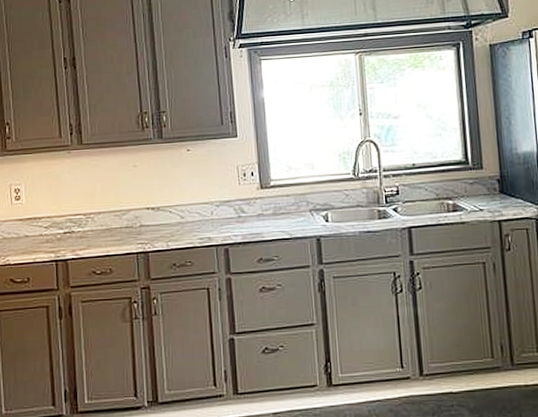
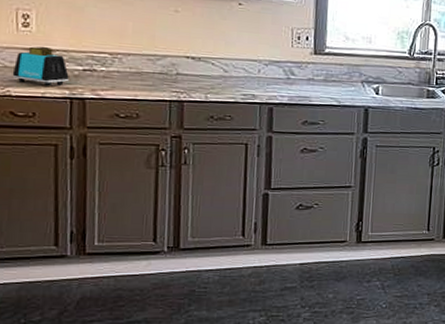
toaster: none [10,215,53,252] -> present [12,46,69,86]

